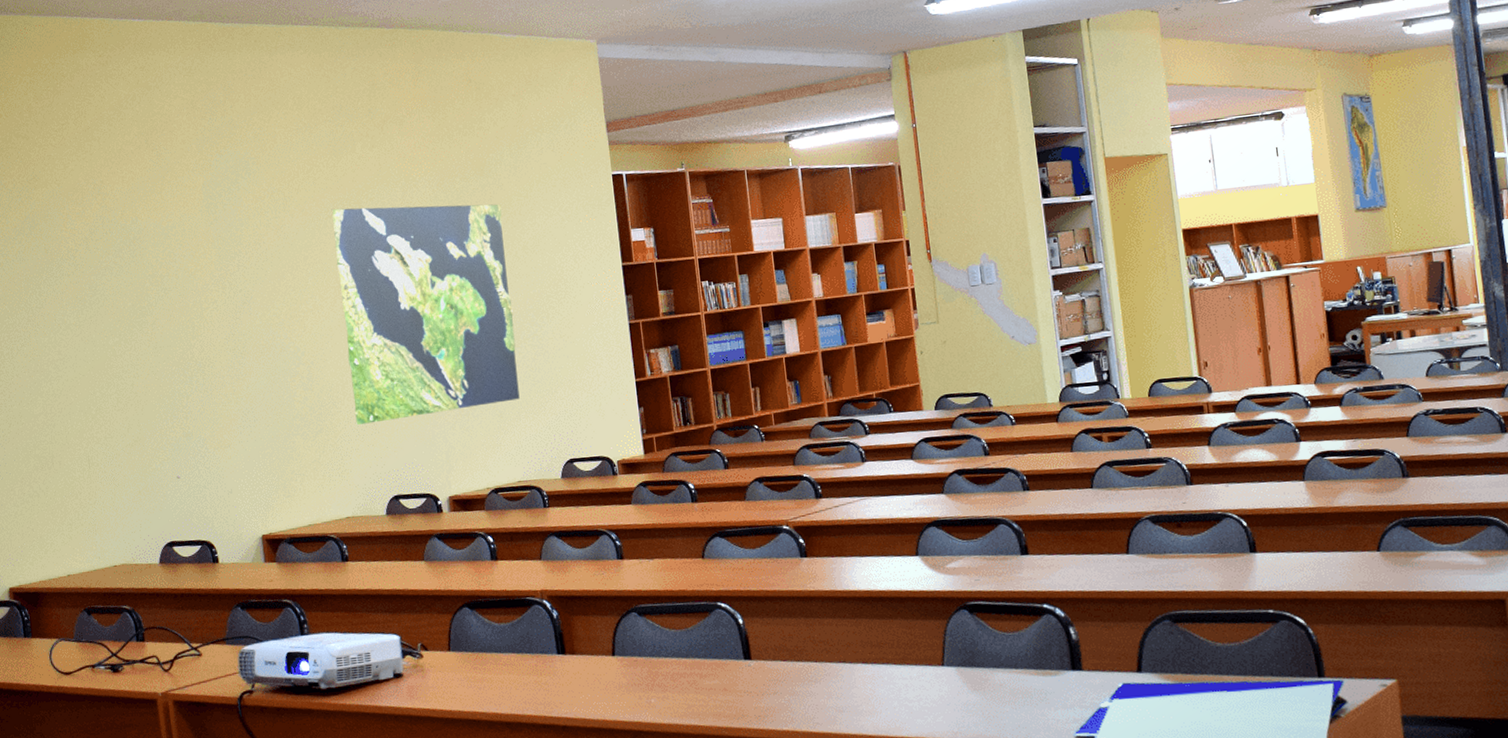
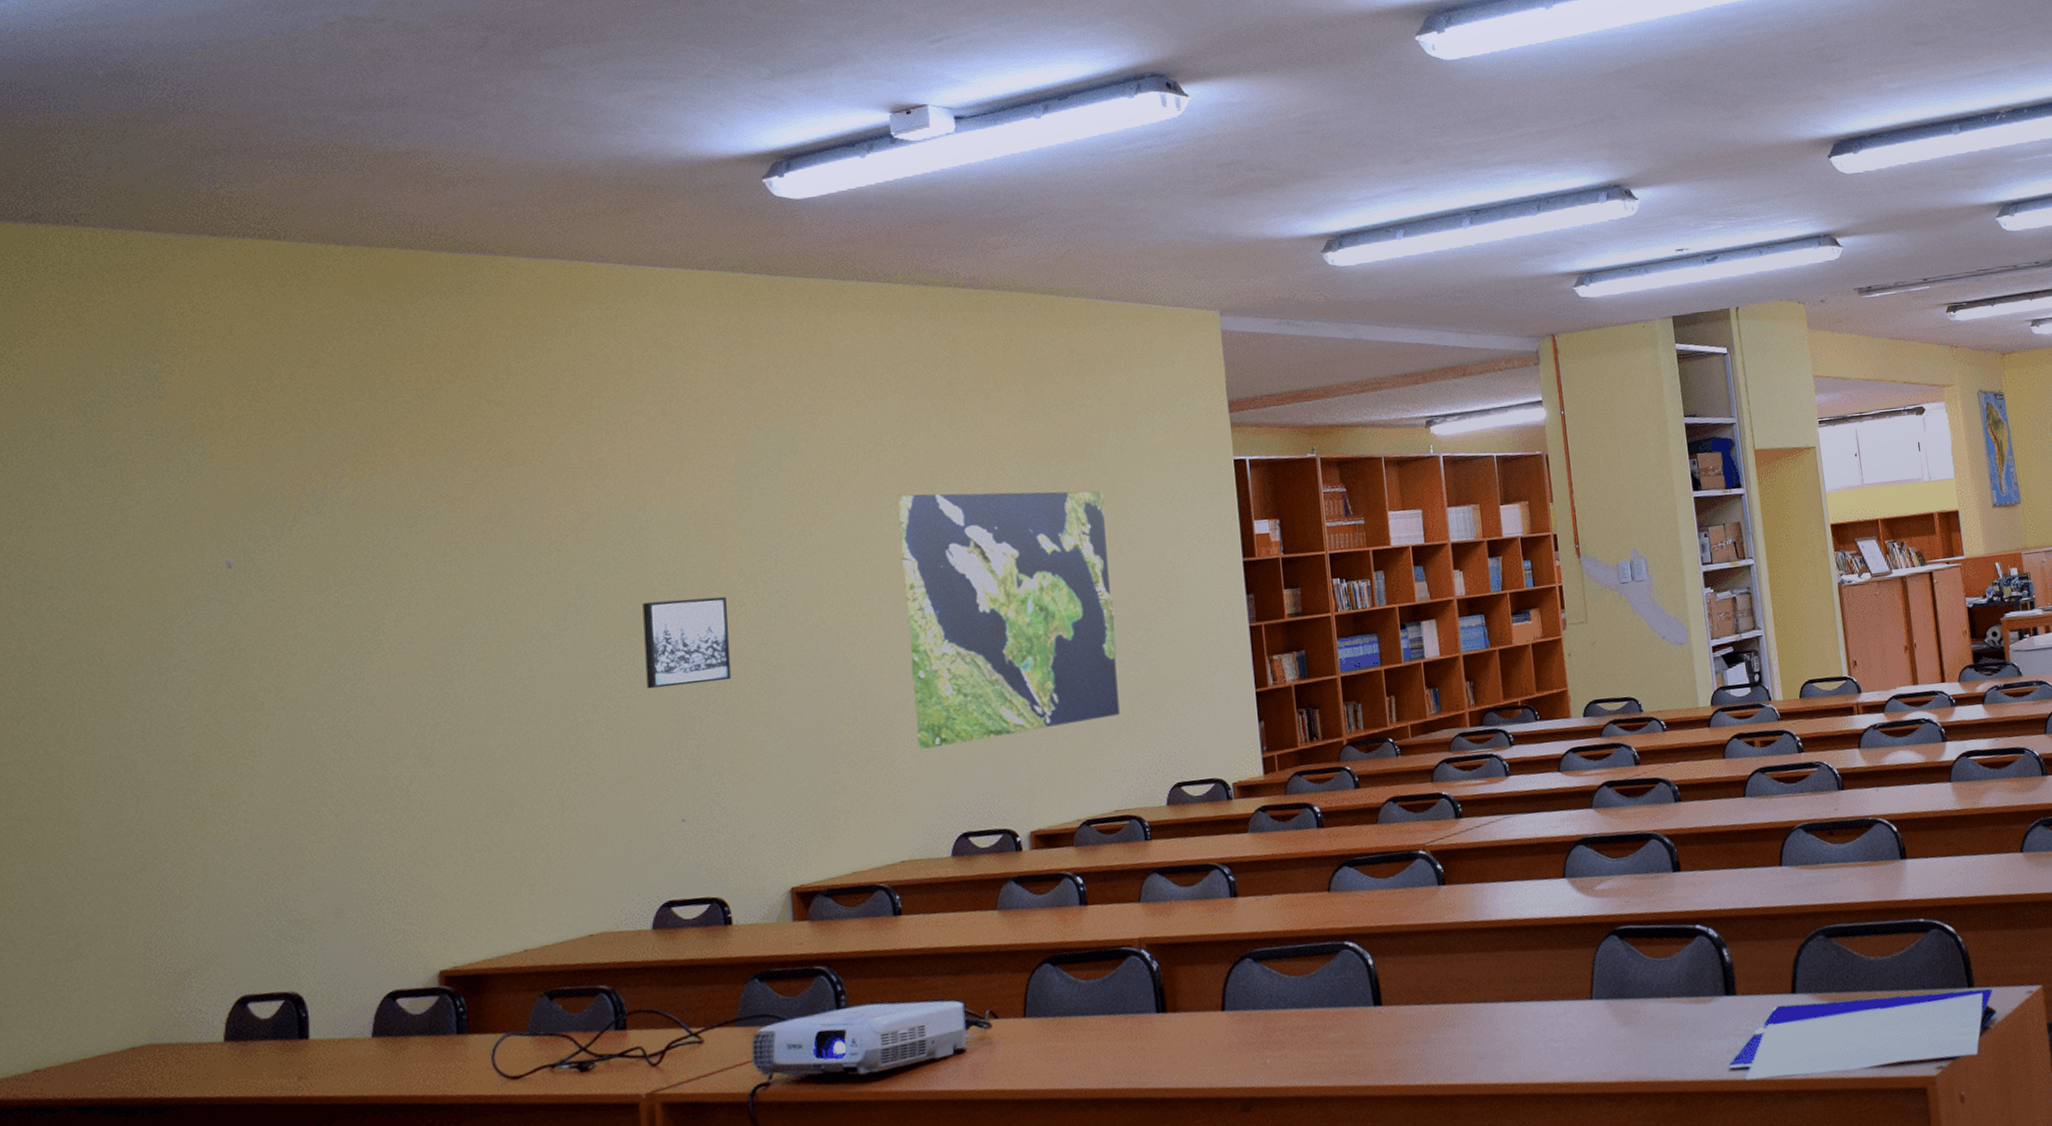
wall art: none [139,295,209,371] -> present [642,596,732,689]

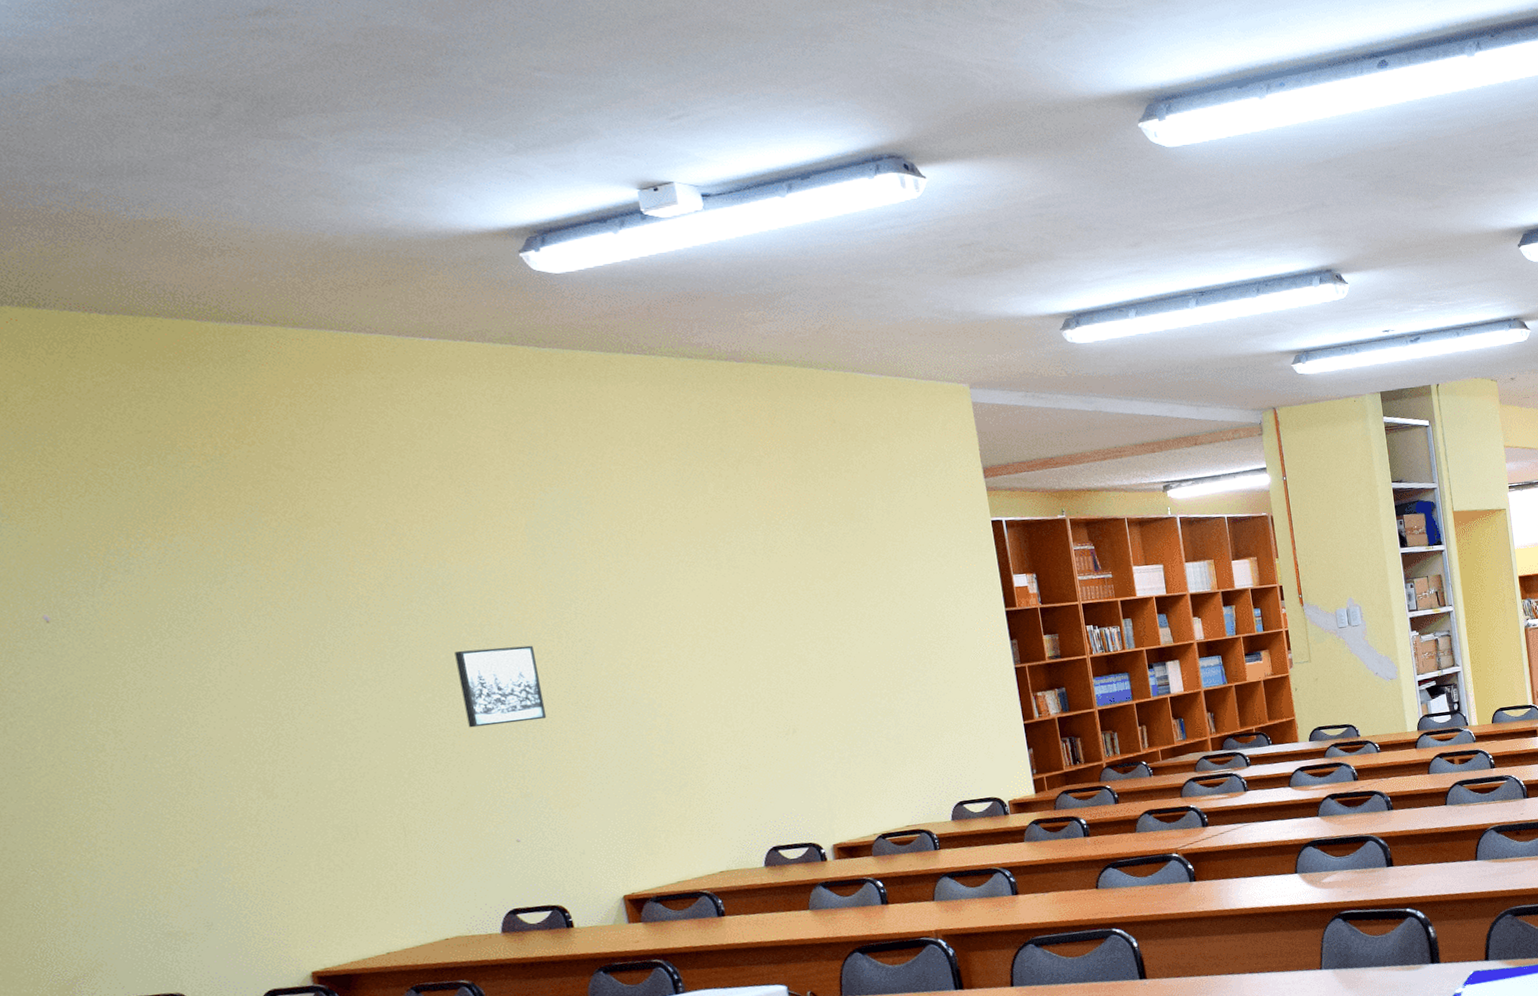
world map: present [898,491,1120,749] -> none [684,549,904,777]

